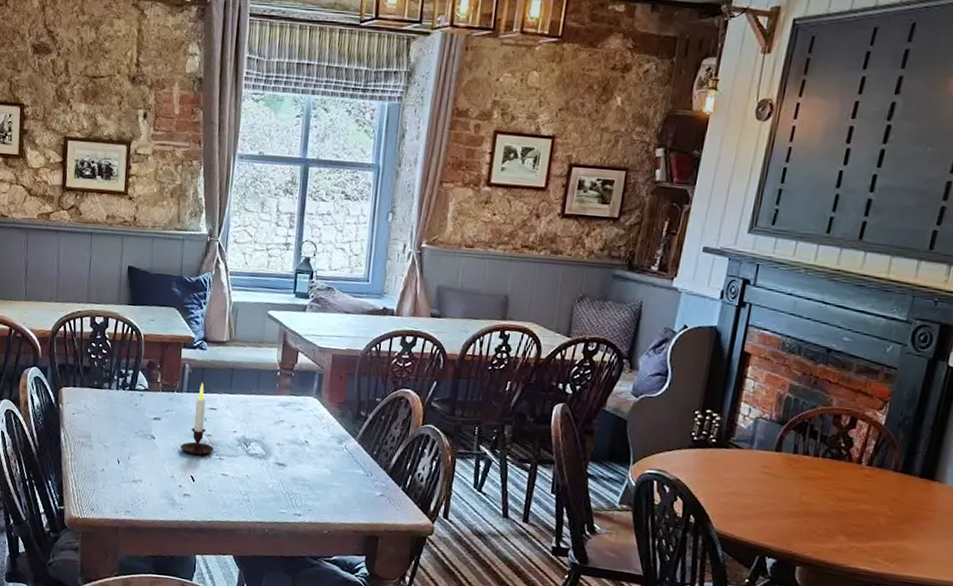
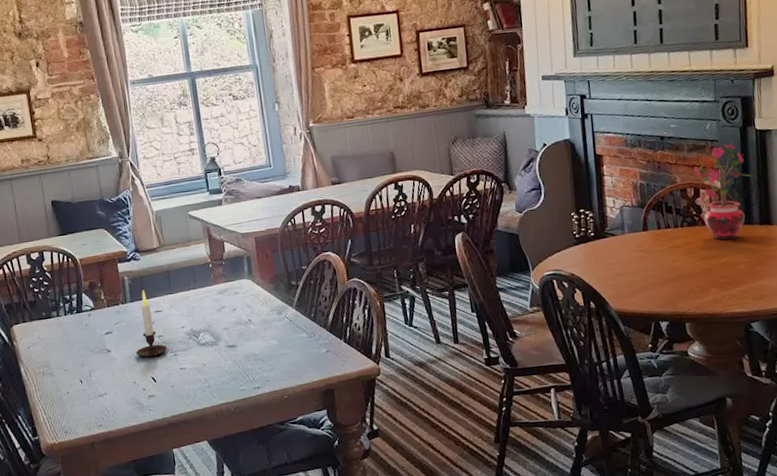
potted plant: none [852,374,927,486] -> present [691,142,752,240]

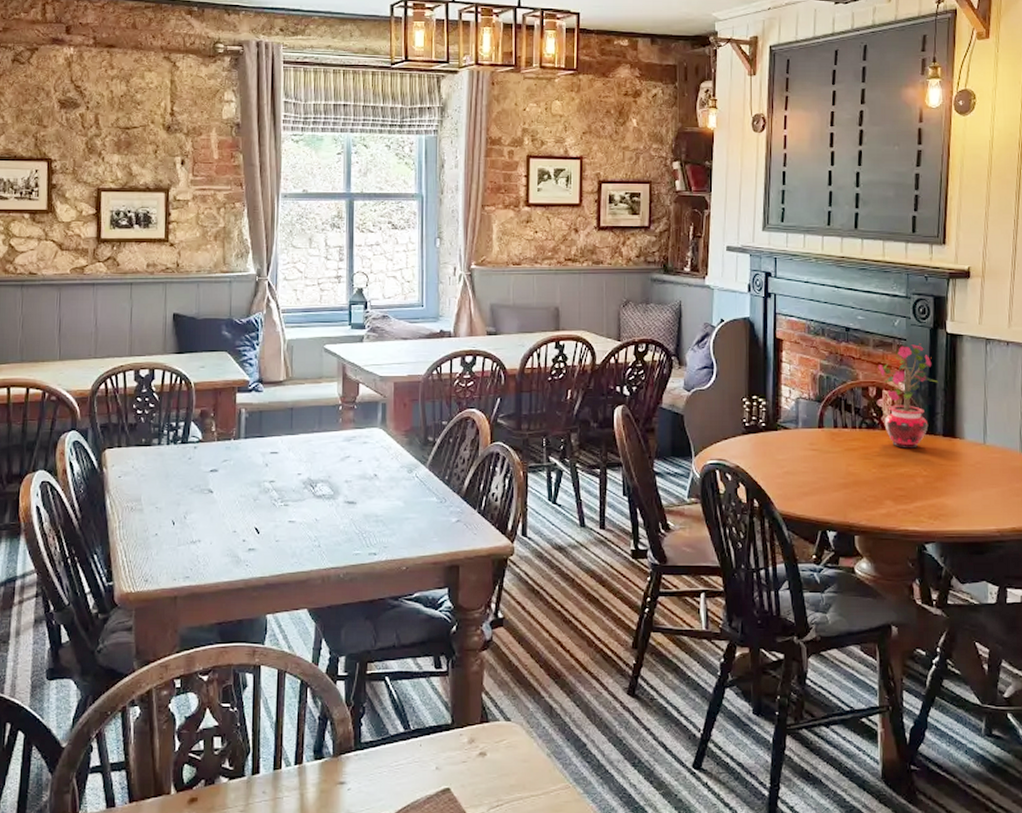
candle: present [135,289,168,358] -> none [241,426,279,505]

